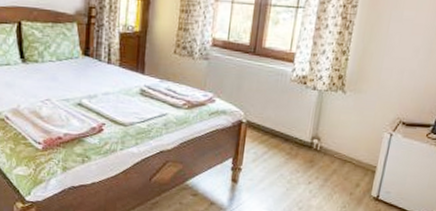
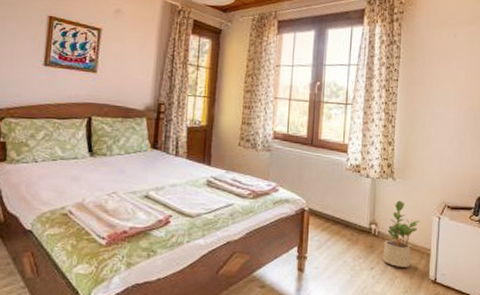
potted plant: none [322,115,369,183] -> present [382,200,420,267]

